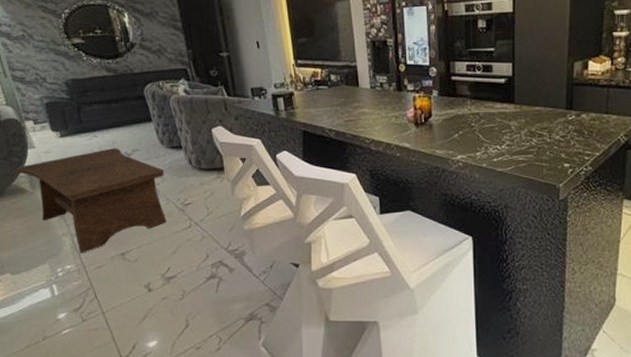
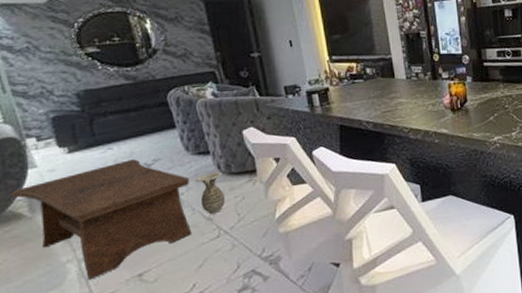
ceramic jug: none [170,167,195,205] -> present [196,172,225,213]

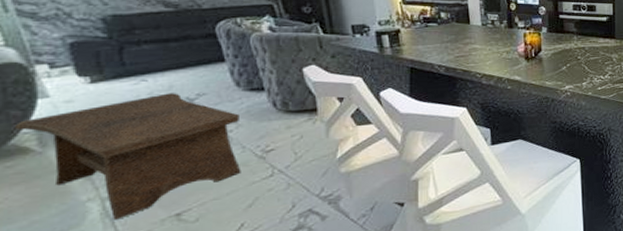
ceramic jug: present [196,172,225,213] -> none [247,110,280,152]

